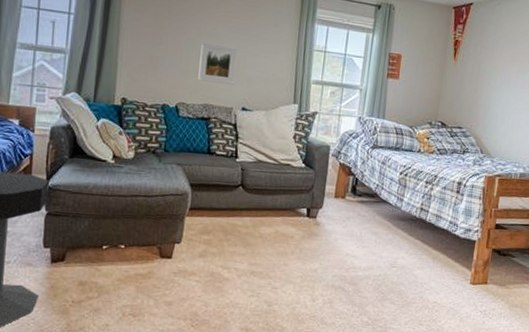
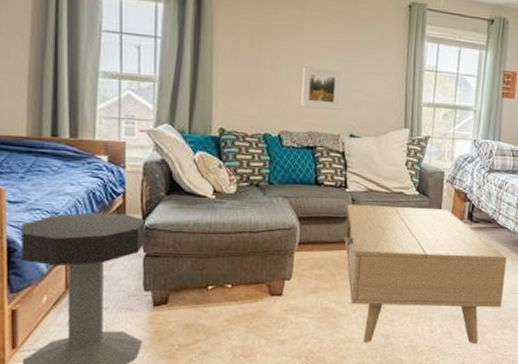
coffee table: none [233,173,389,316] -> present [344,203,507,344]

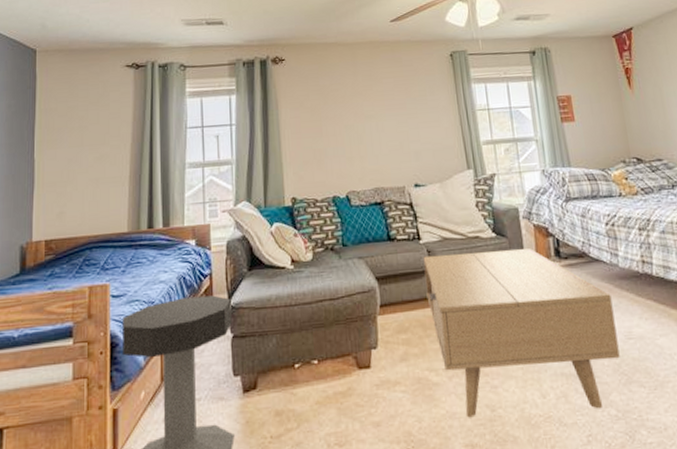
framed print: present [301,66,343,110] -> none [361,125,402,165]

